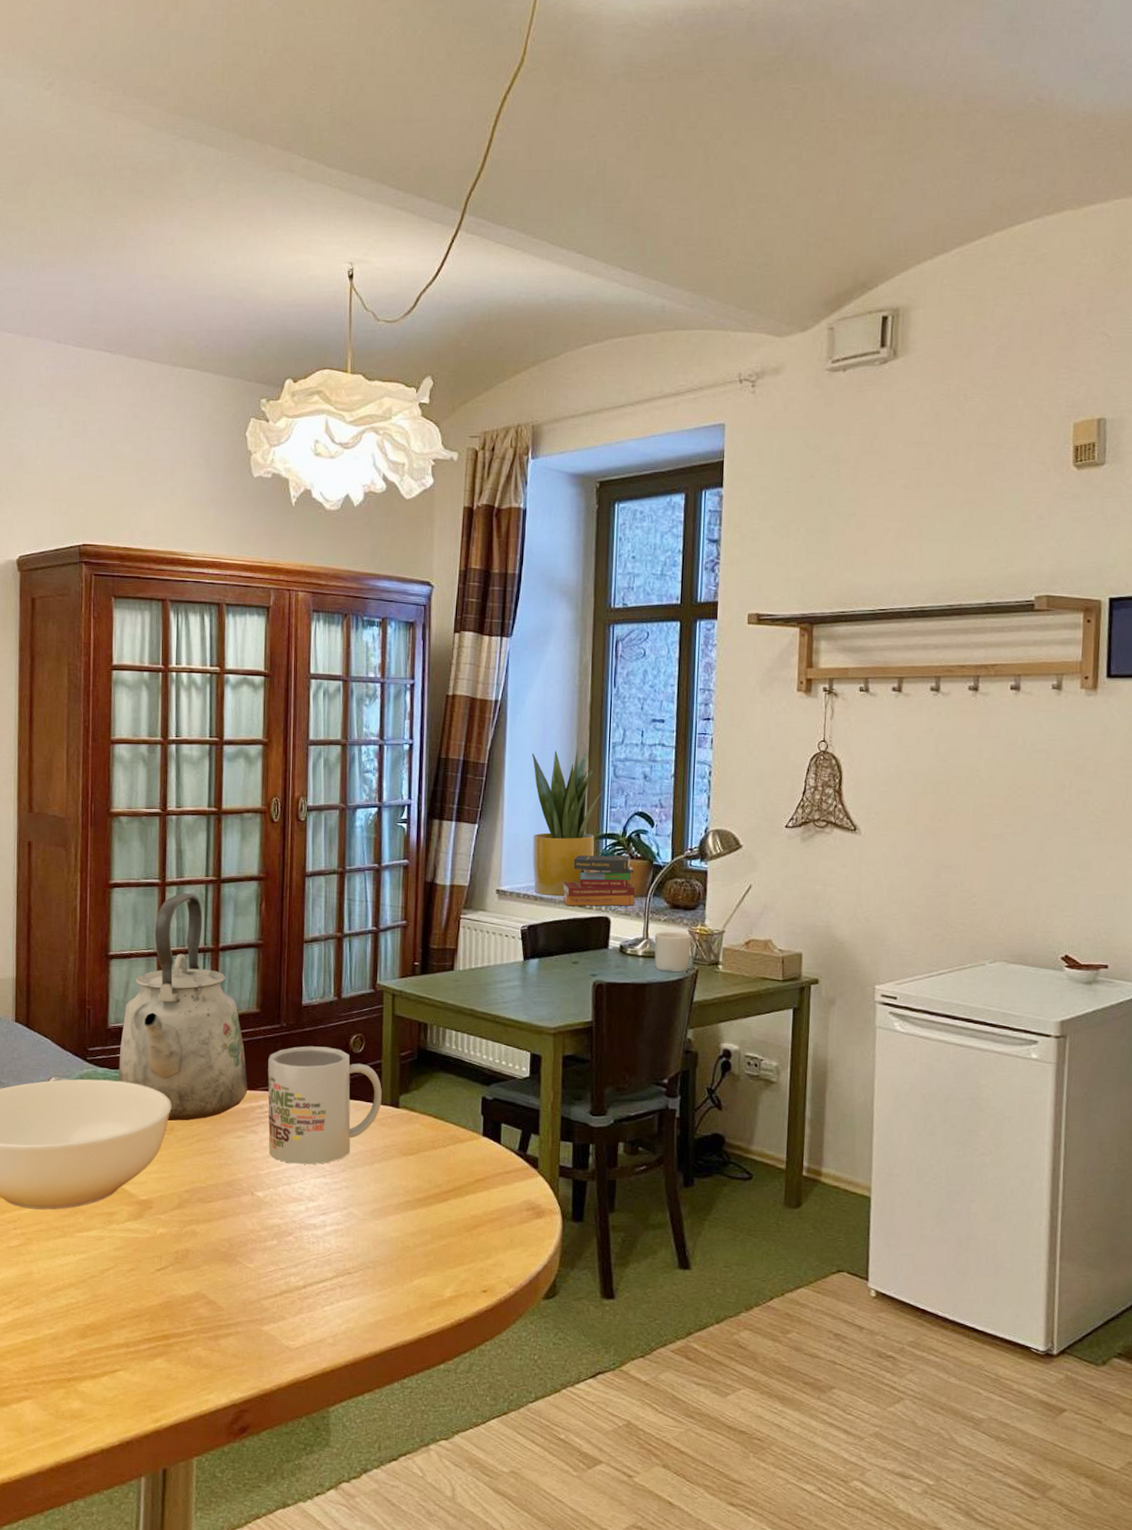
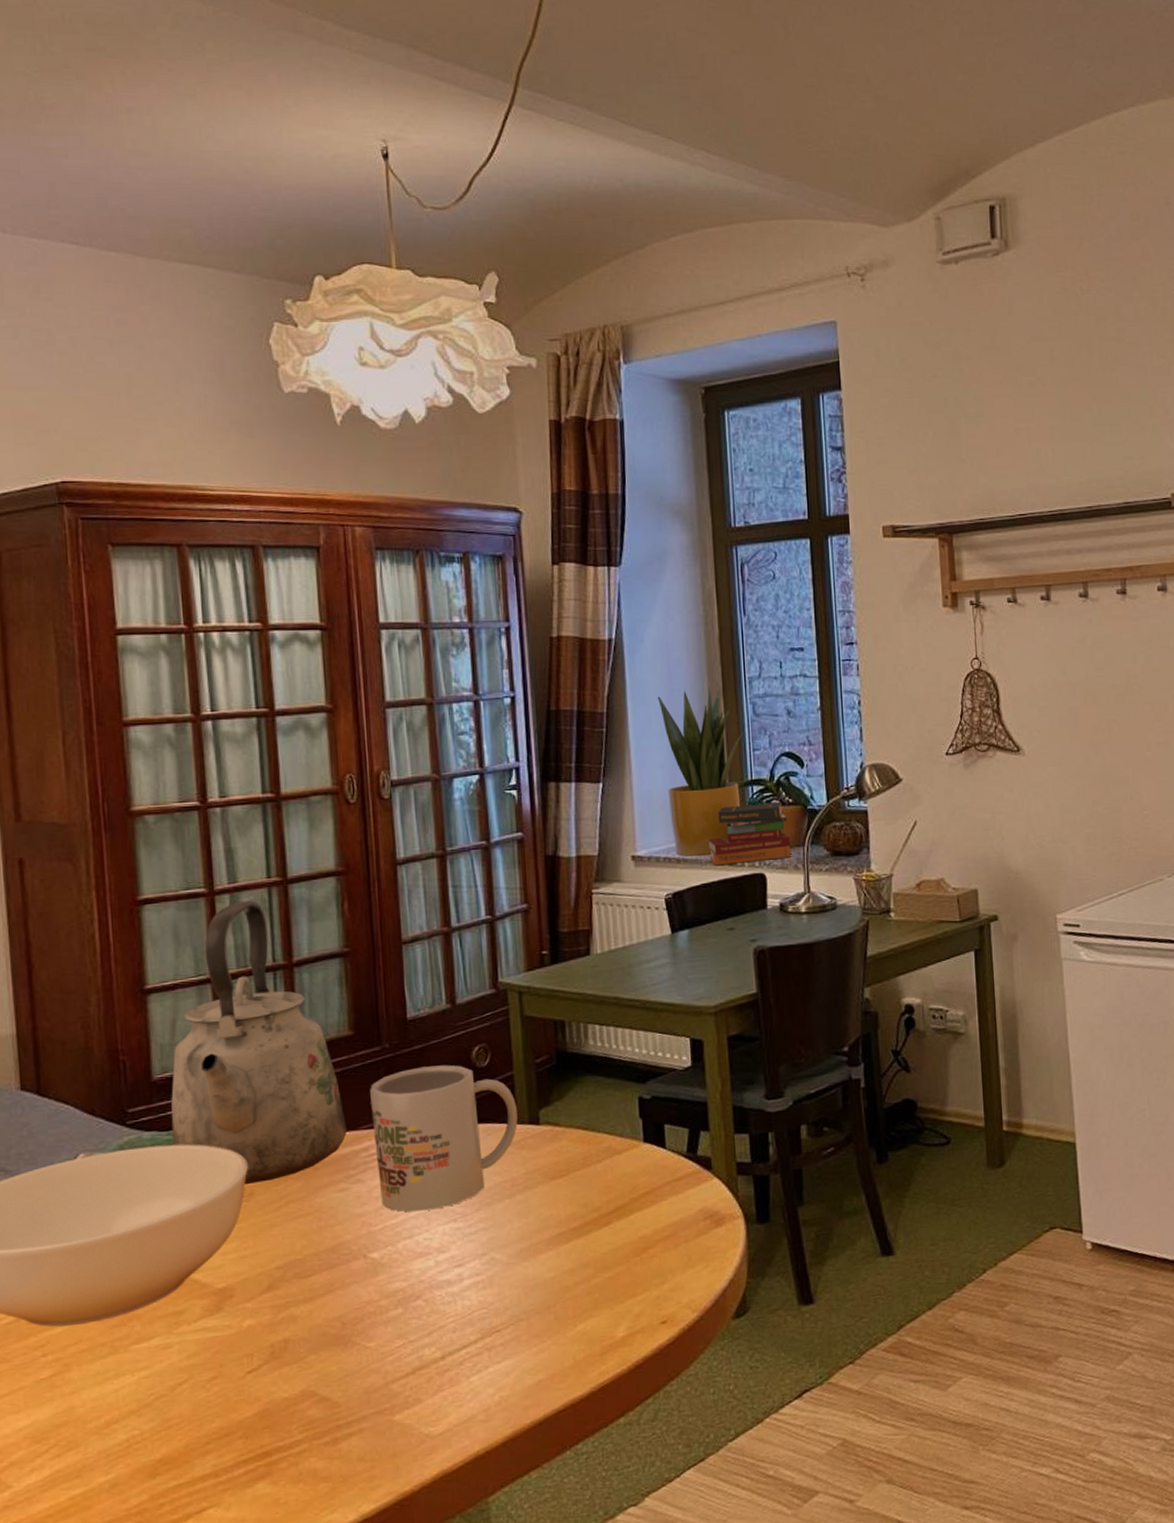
mug: present [654,931,691,974] -> none [817,881,859,929]

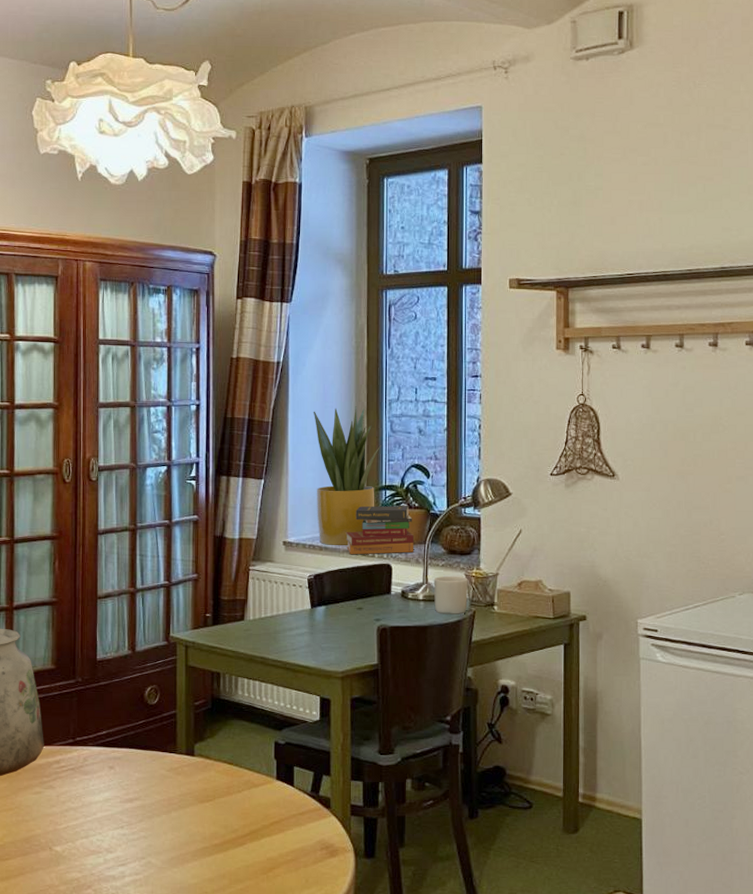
mug: present [370,1064,518,1212] -> none [64,700,177,817]
mug: none [817,881,859,929] -> present [433,576,468,616]

